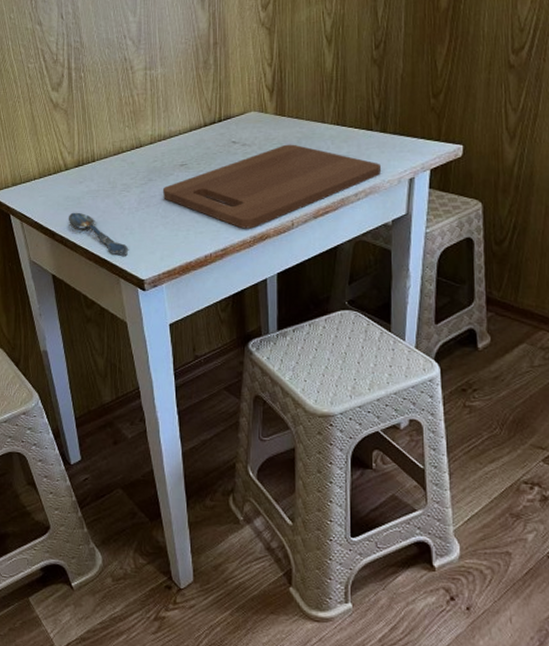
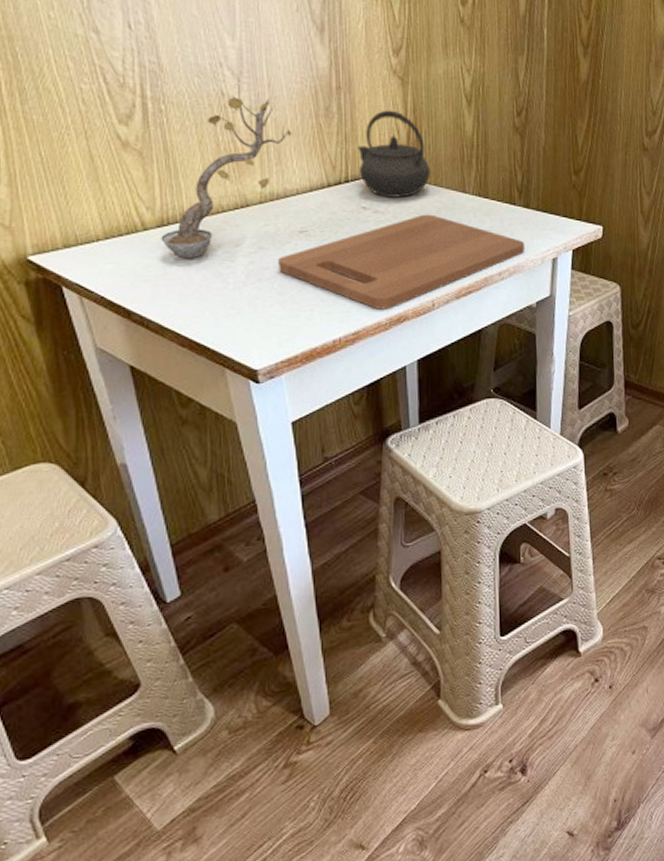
spoon: present [68,212,128,256] -> none [149,285,235,341]
plant: none [77,42,177,191] -> present [161,74,292,259]
kettle: none [230,57,293,132] -> present [357,110,431,198]

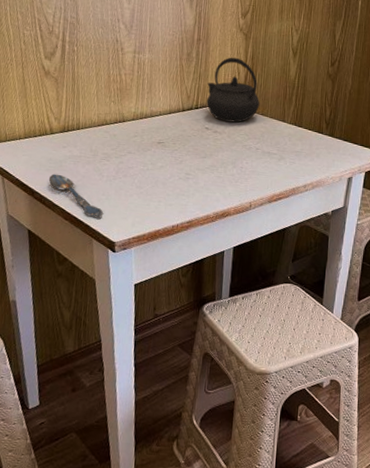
spoon: none [149,285,235,341] -> present [48,174,103,219]
plant: present [161,74,292,259] -> none [61,27,162,157]
cutting board: present [277,214,525,310] -> none [139,136,328,206]

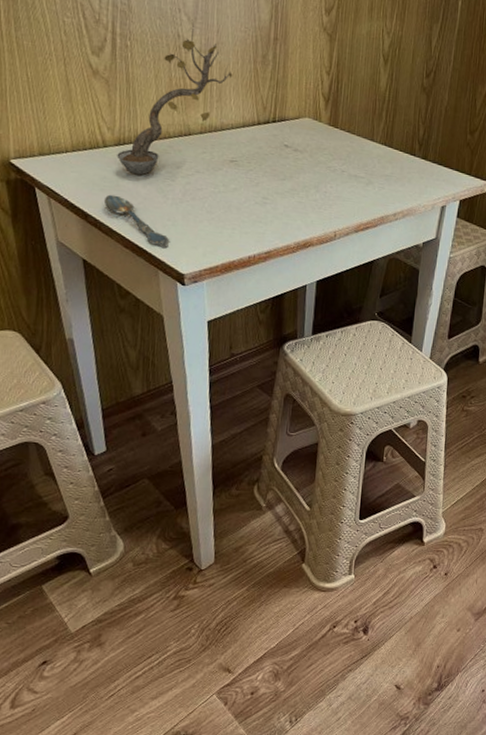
plant: none [61,27,162,157] -> present [117,19,233,175]
kettle: present [206,57,260,123] -> none [285,62,347,140]

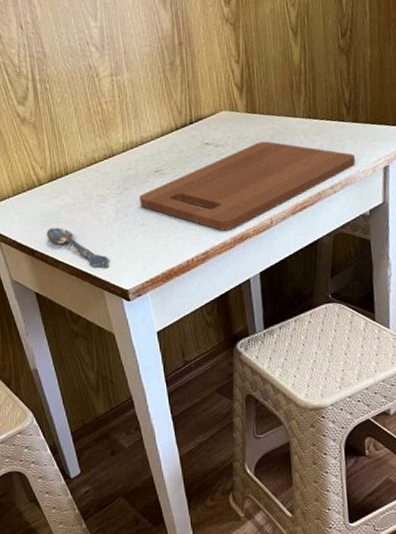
plant: present [117,19,233,175] -> none [52,48,145,205]
cutting board: none [209,156,420,235] -> present [139,141,356,231]

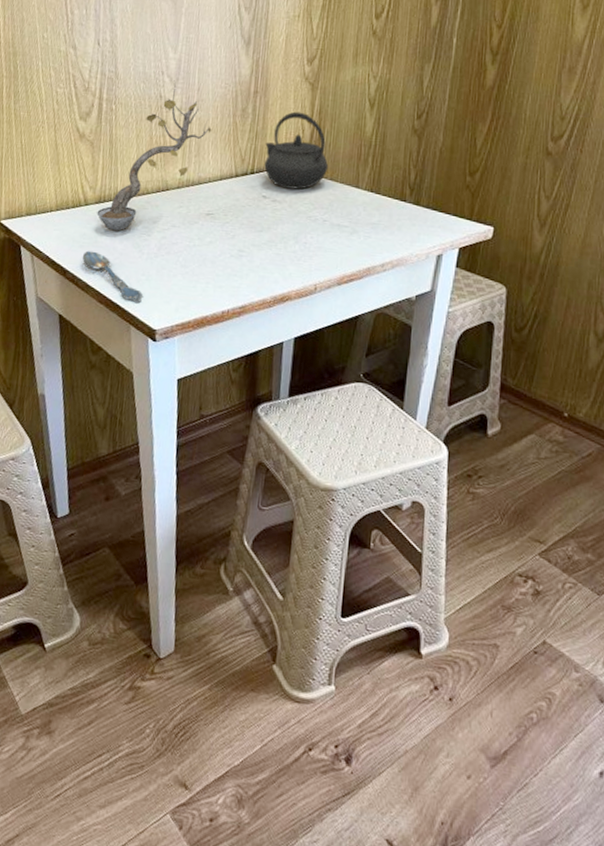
plant: none [52,48,145,205] -> present [97,80,212,231]
cutting board: present [139,141,356,231] -> none [184,205,411,289]
kettle: none [198,54,264,132] -> present [264,111,329,190]

